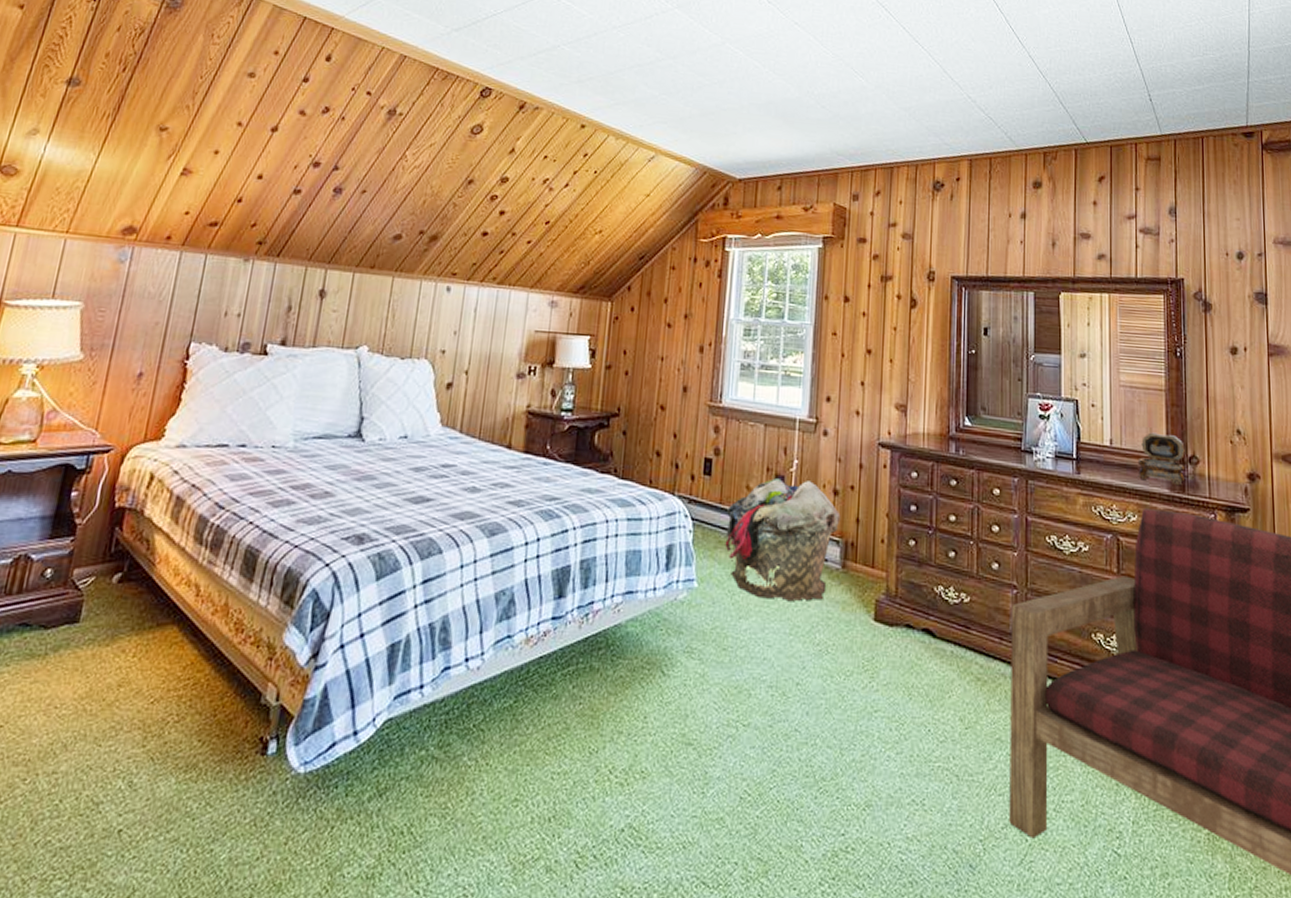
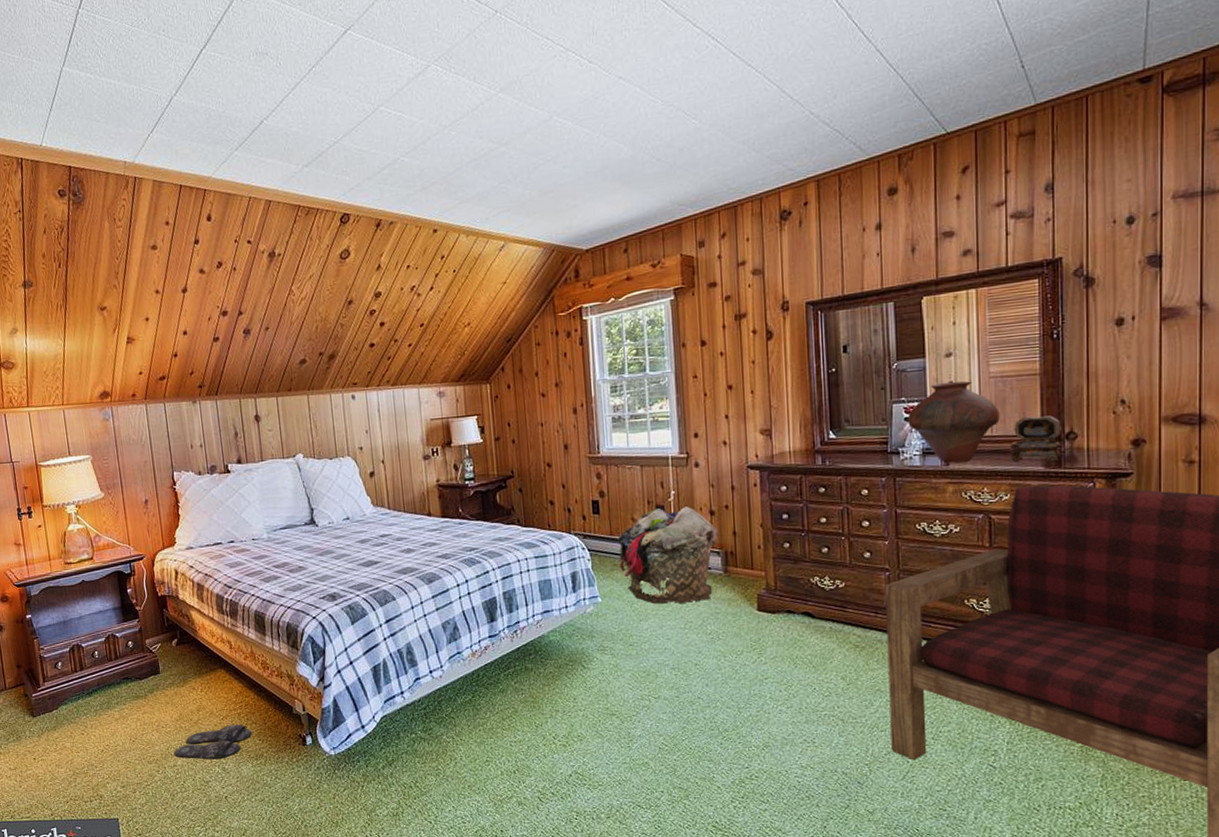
slippers: none [59,713,191,767] -> present [174,725,252,760]
vase: none [1042,383,1129,473] -> present [908,381,1000,463]

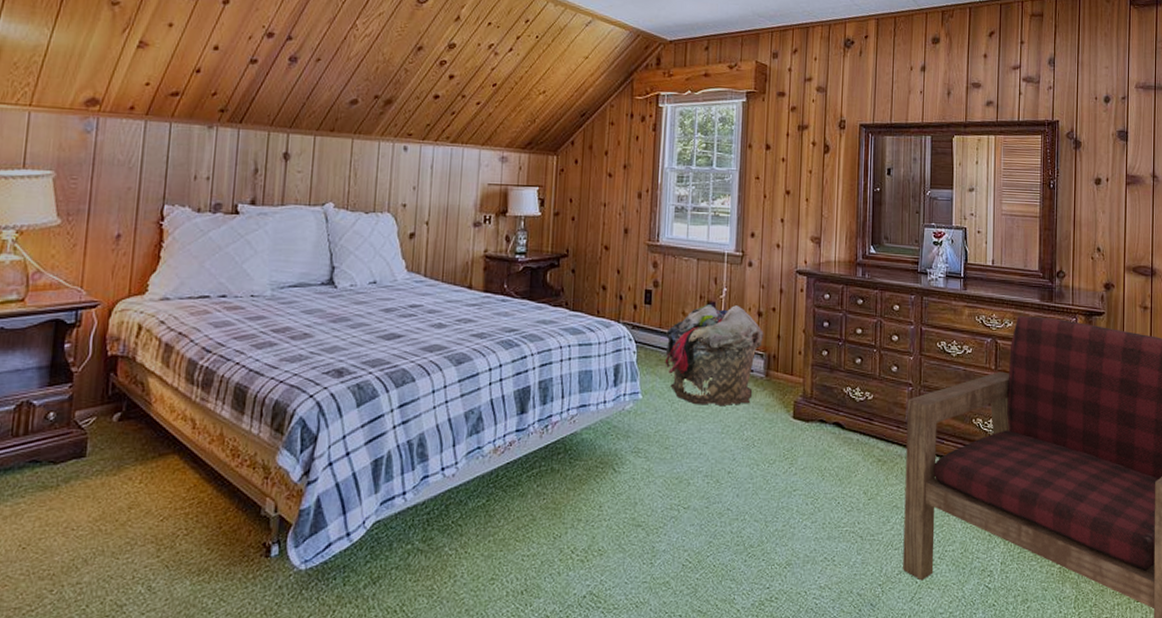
slippers: present [174,725,252,760] -> none [81,528,199,575]
vase: present [908,381,1000,463] -> none [936,214,1008,288]
jewelry box: present [1010,415,1063,462] -> none [1014,253,1055,296]

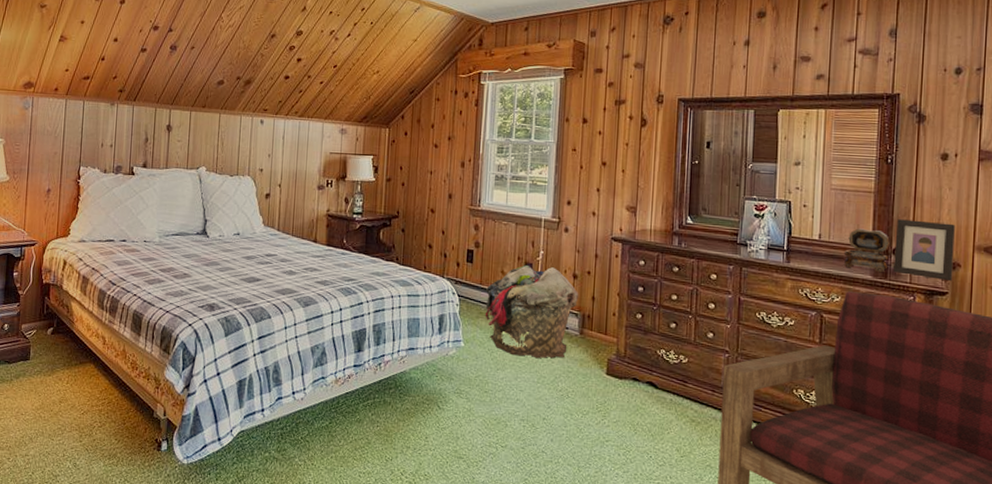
jewelry box: none [1014,253,1055,296] -> present [844,228,891,273]
picture frame: none [1058,243,1108,302] -> present [893,219,955,282]

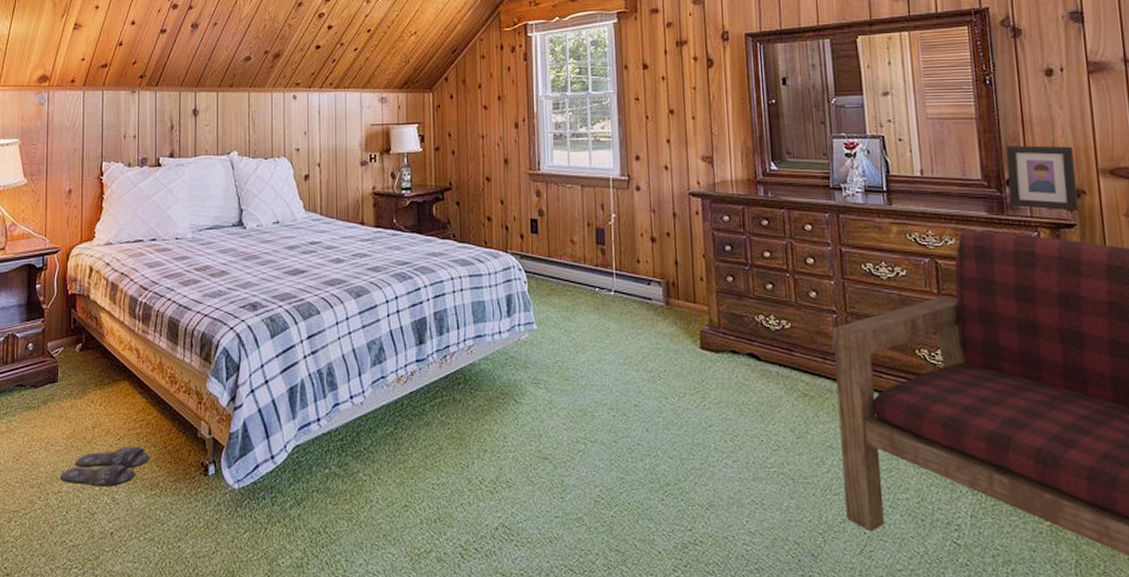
slippers: none [28,420,109,454] -> present [60,447,149,487]
laundry basket: present [485,265,579,358] -> none [556,231,660,335]
jewelry box: present [844,228,891,273] -> none [951,159,1003,208]

